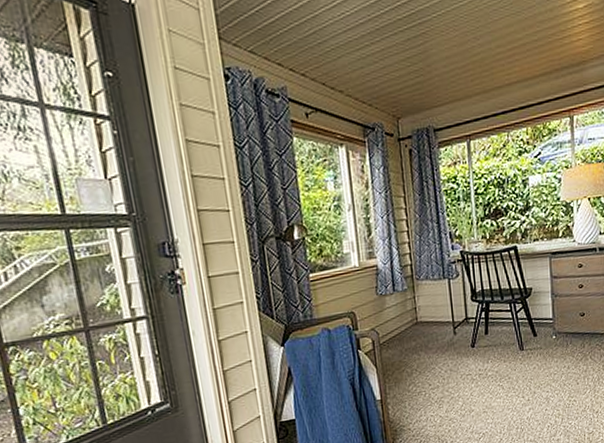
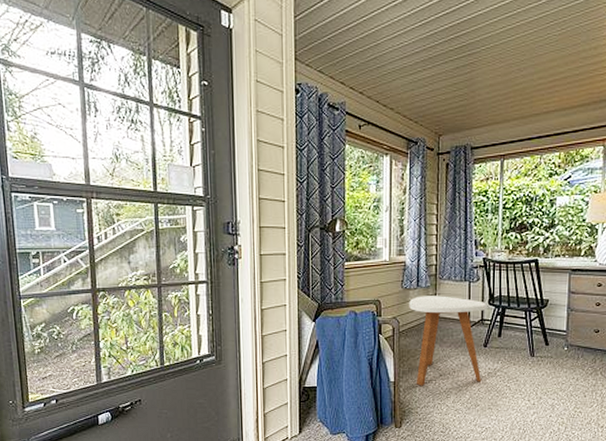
side table: none [386,297,472,400] -> present [409,296,486,386]

